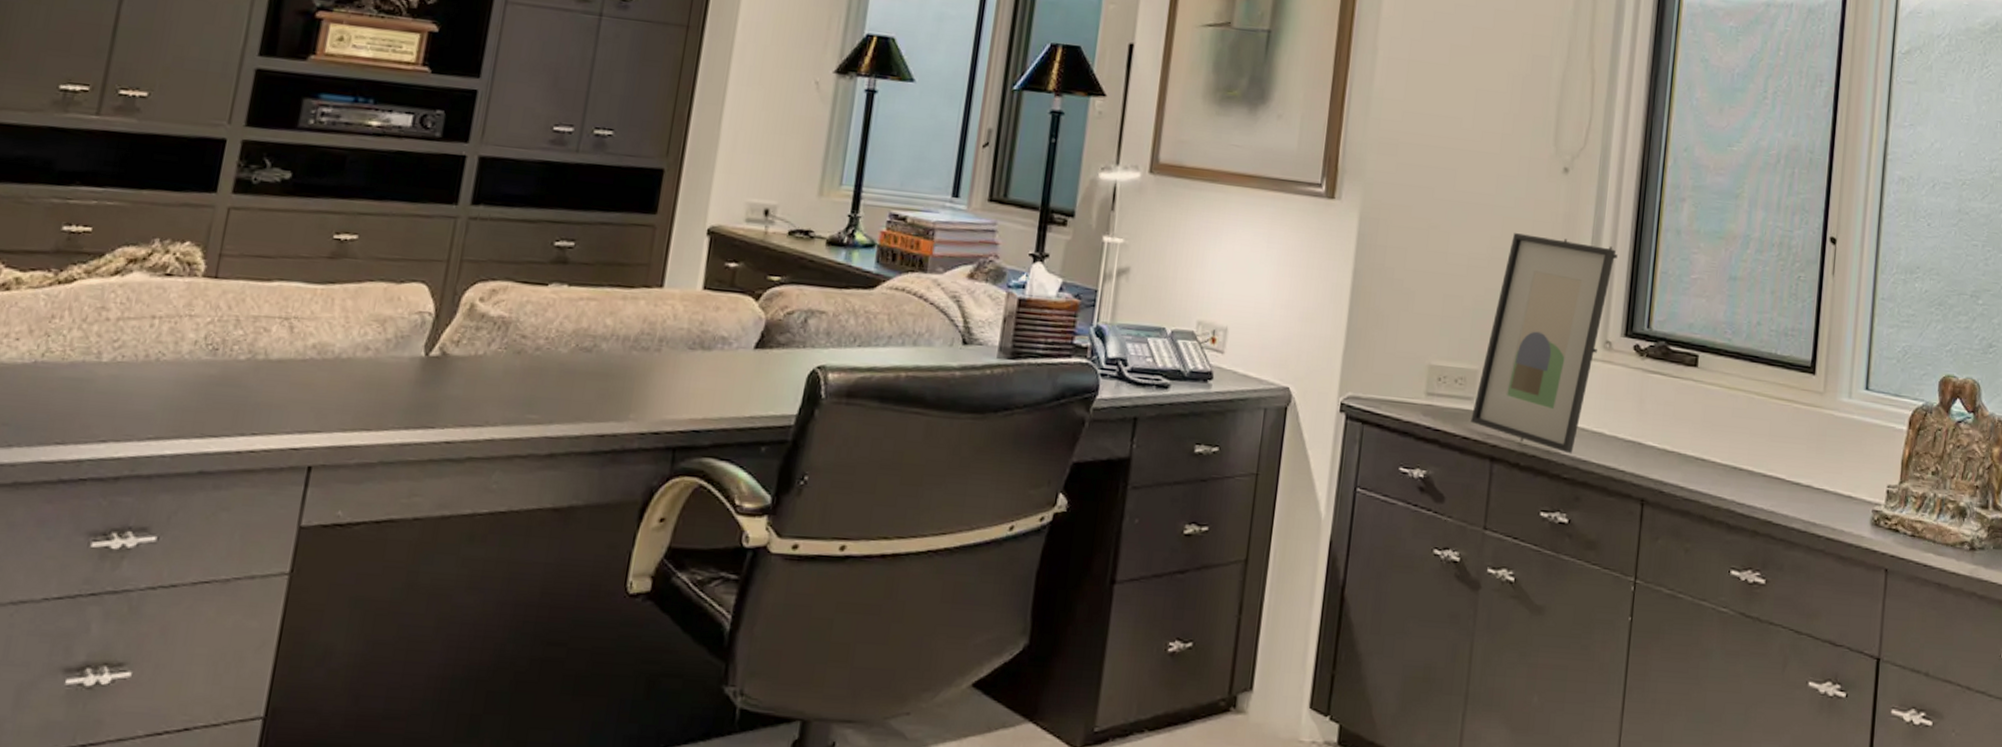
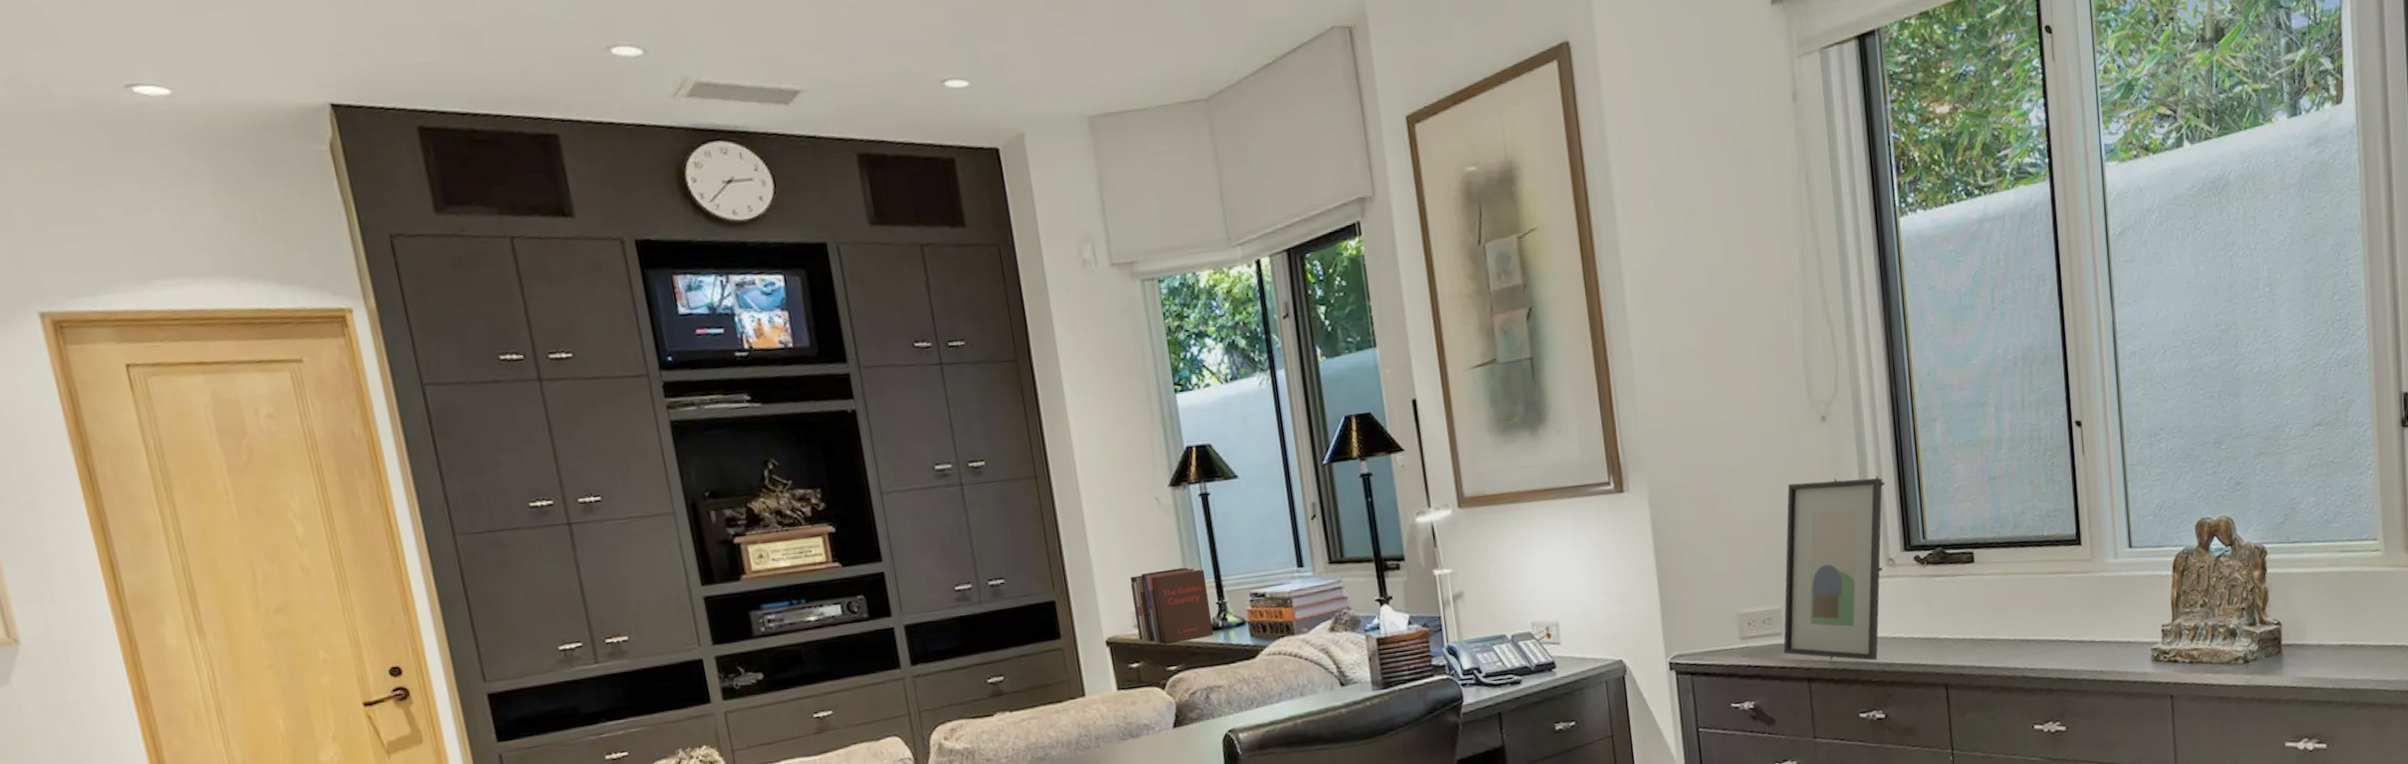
books: none [746,162,845,251] -> present [1130,567,1214,644]

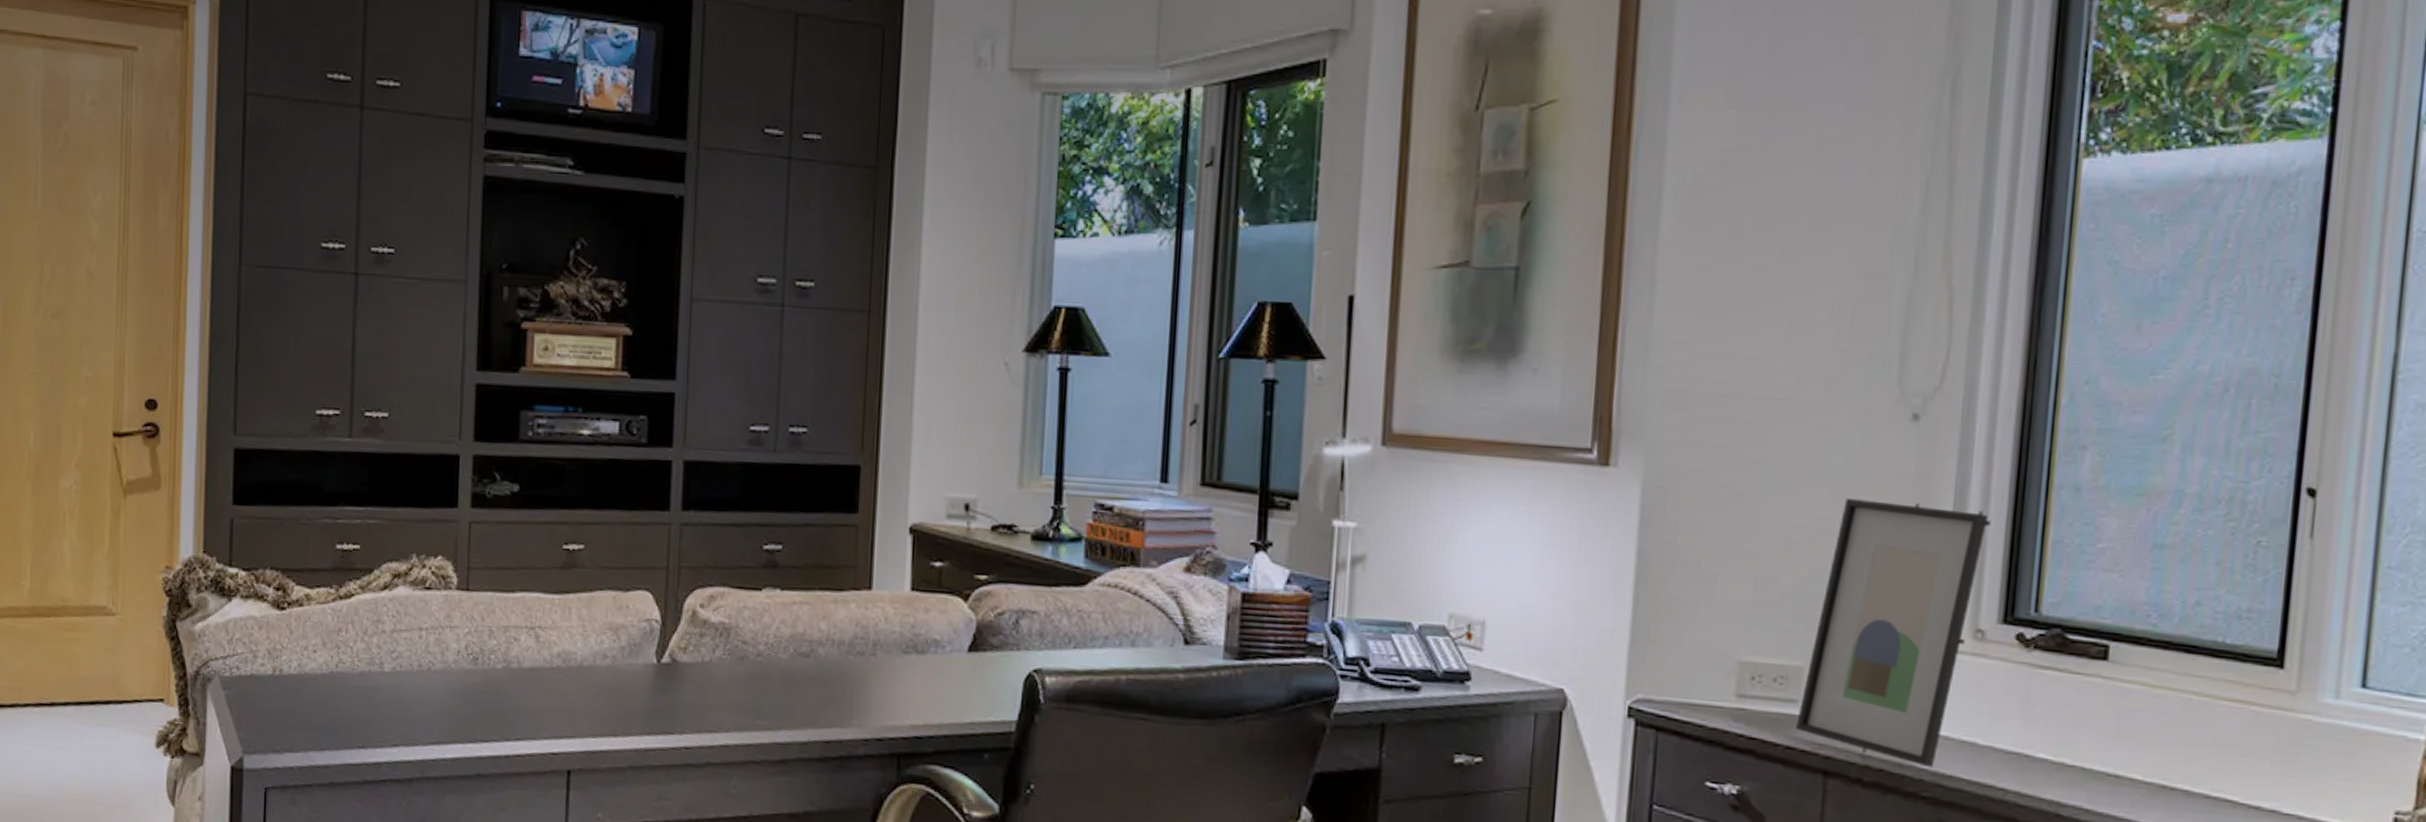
books: present [1130,567,1214,644] -> none [949,453,1044,547]

